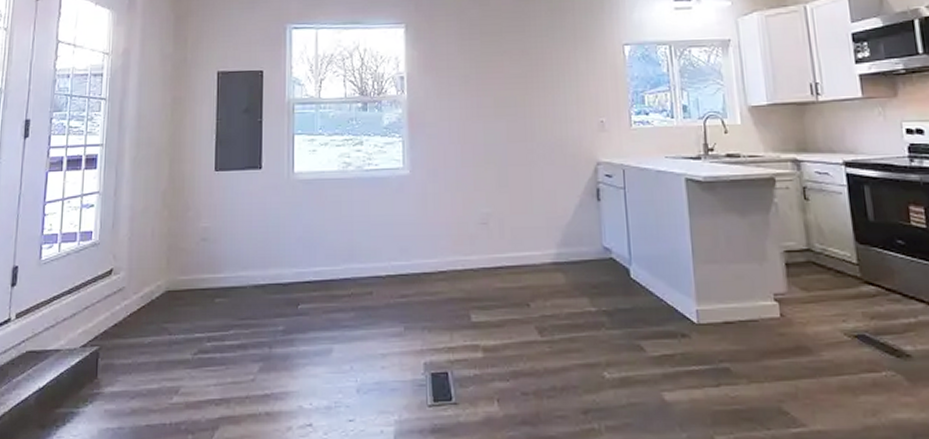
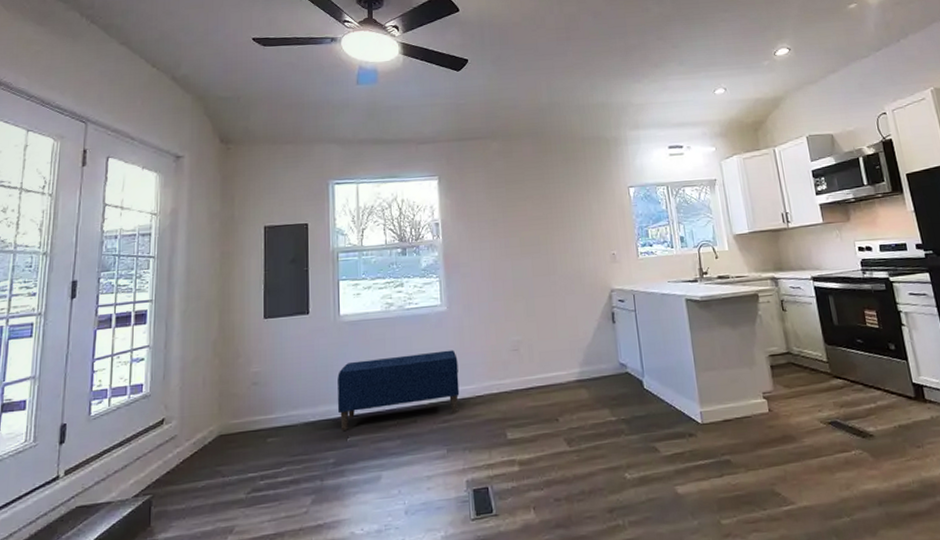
bench: none [288,218,420,297] -> present [337,350,460,431]

